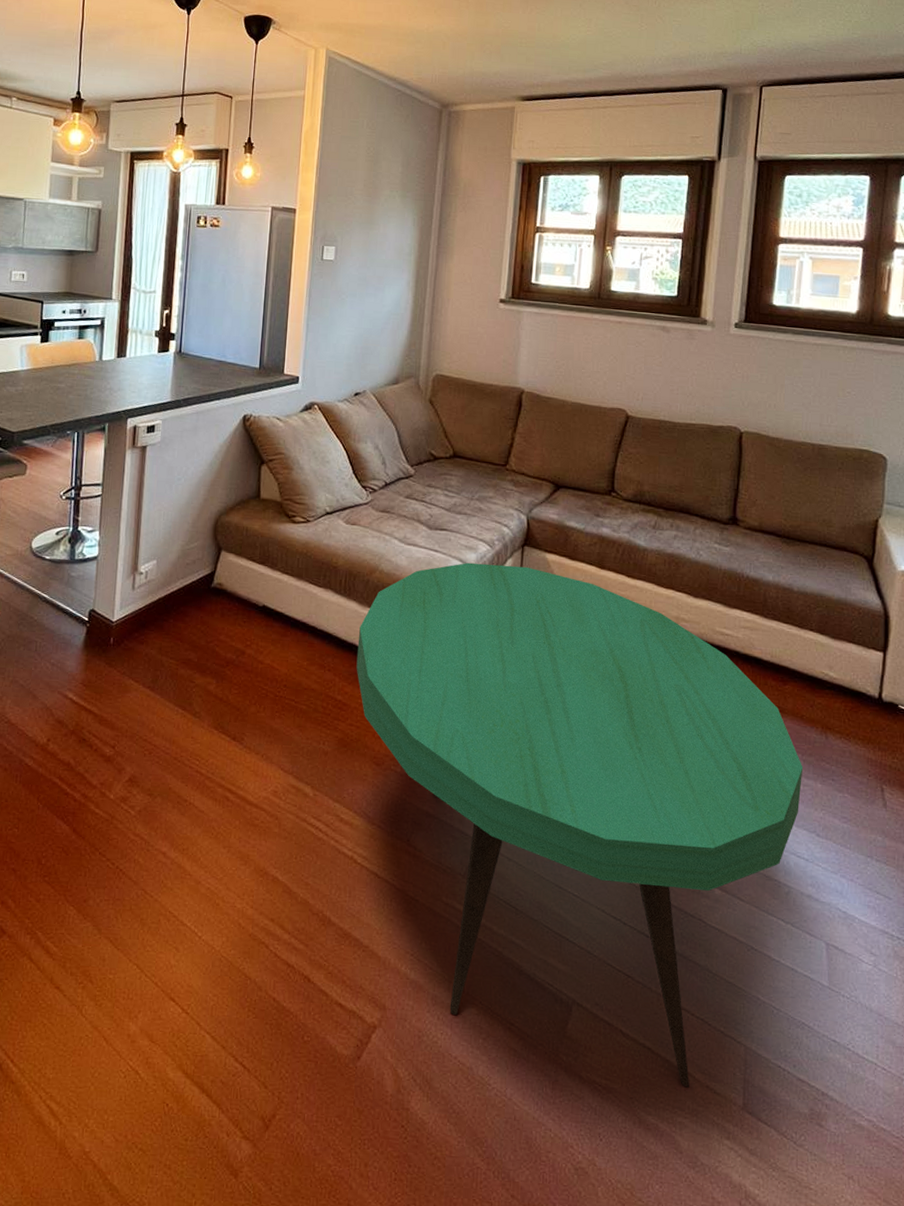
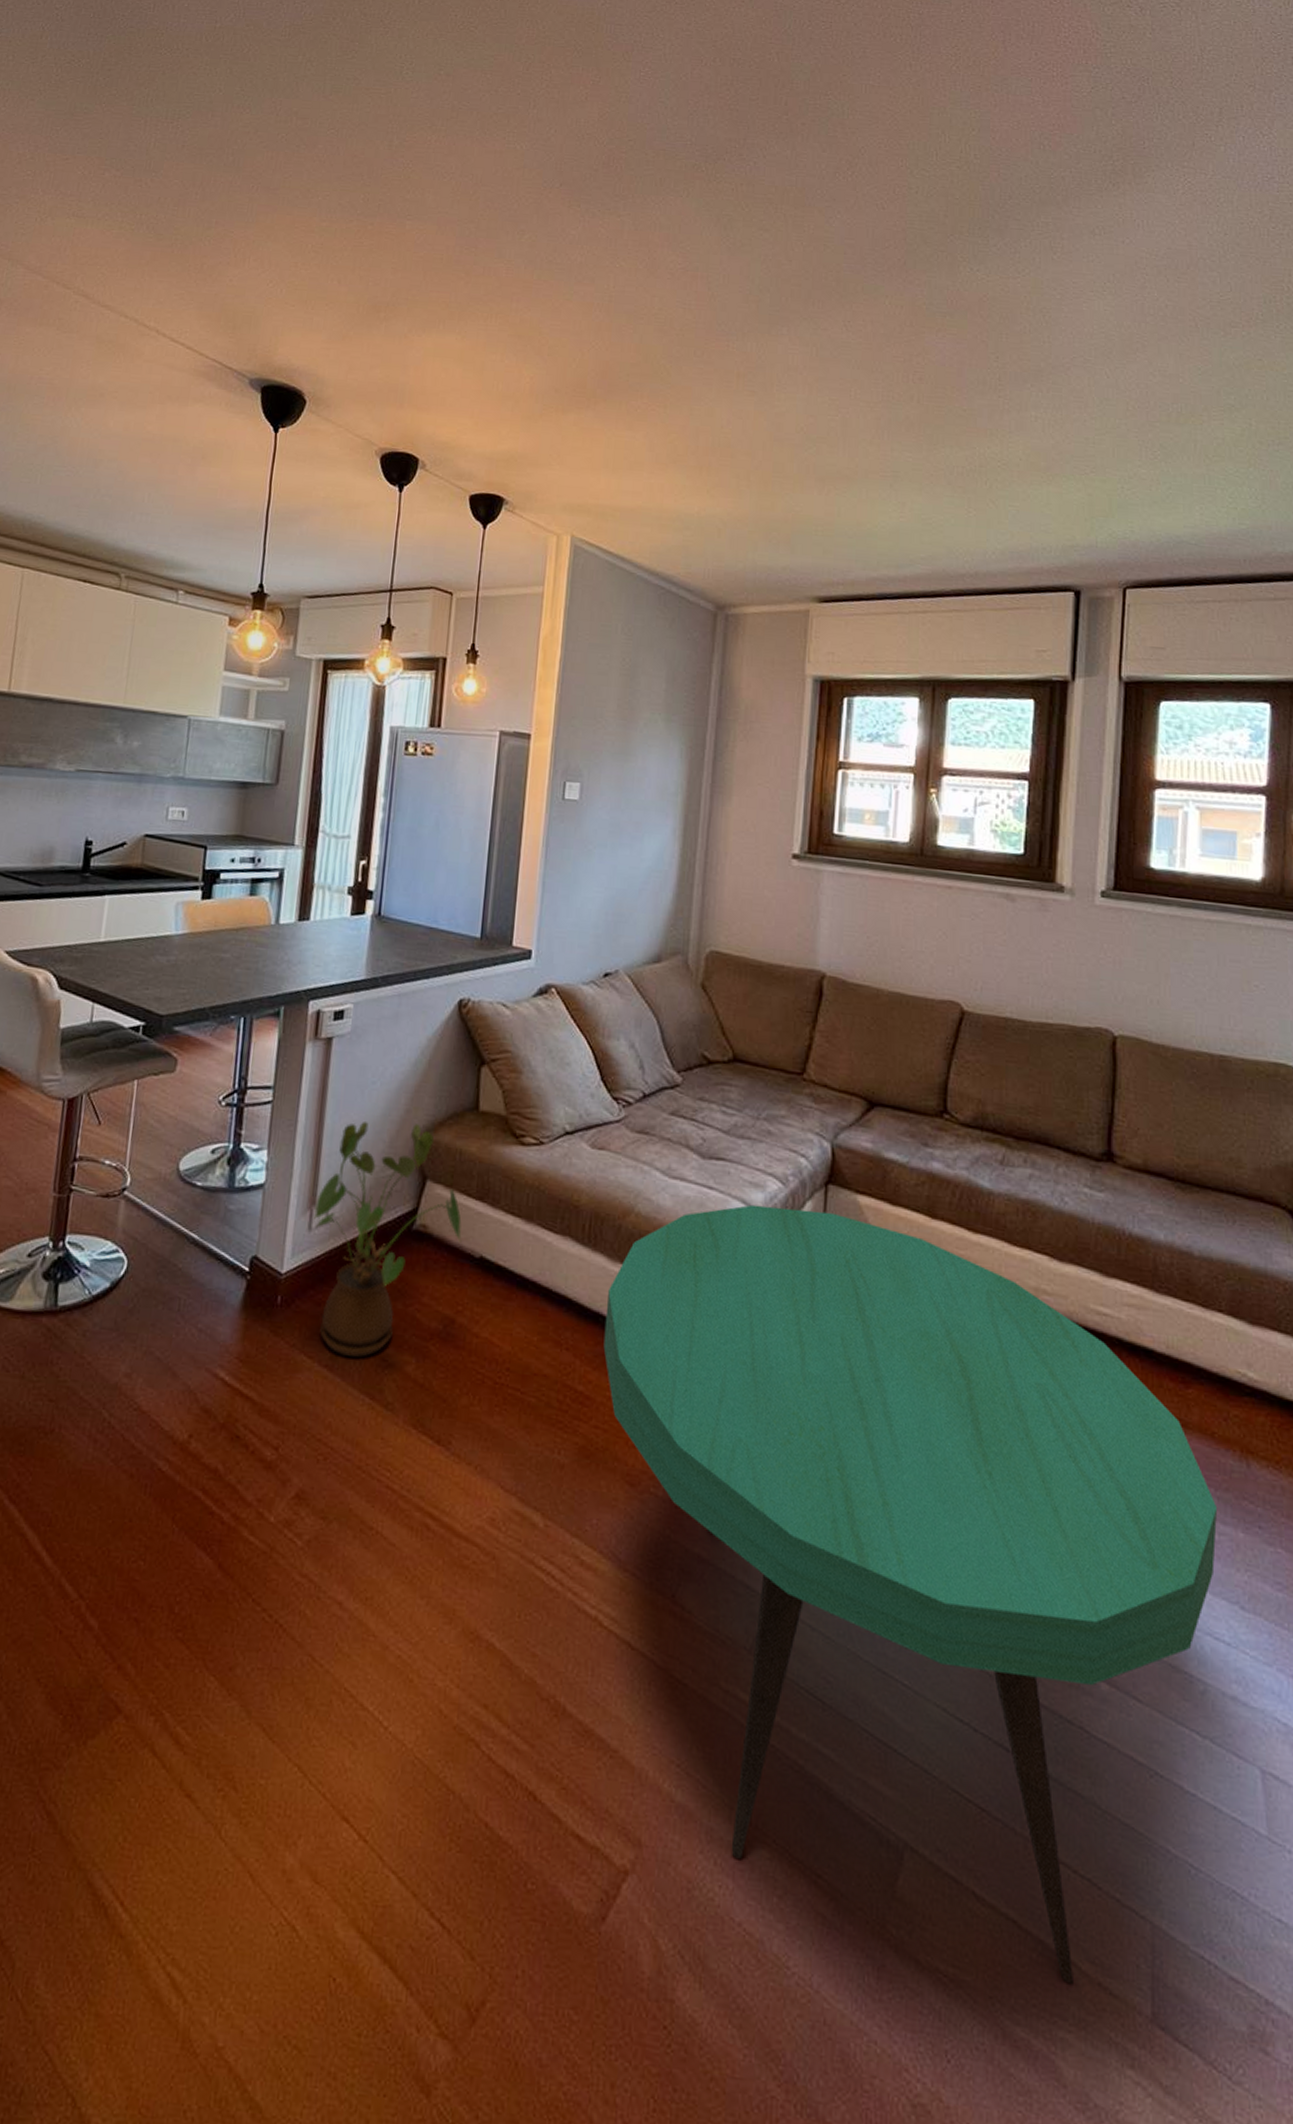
house plant: none [135,509,249,680] -> present [312,1122,462,1357]

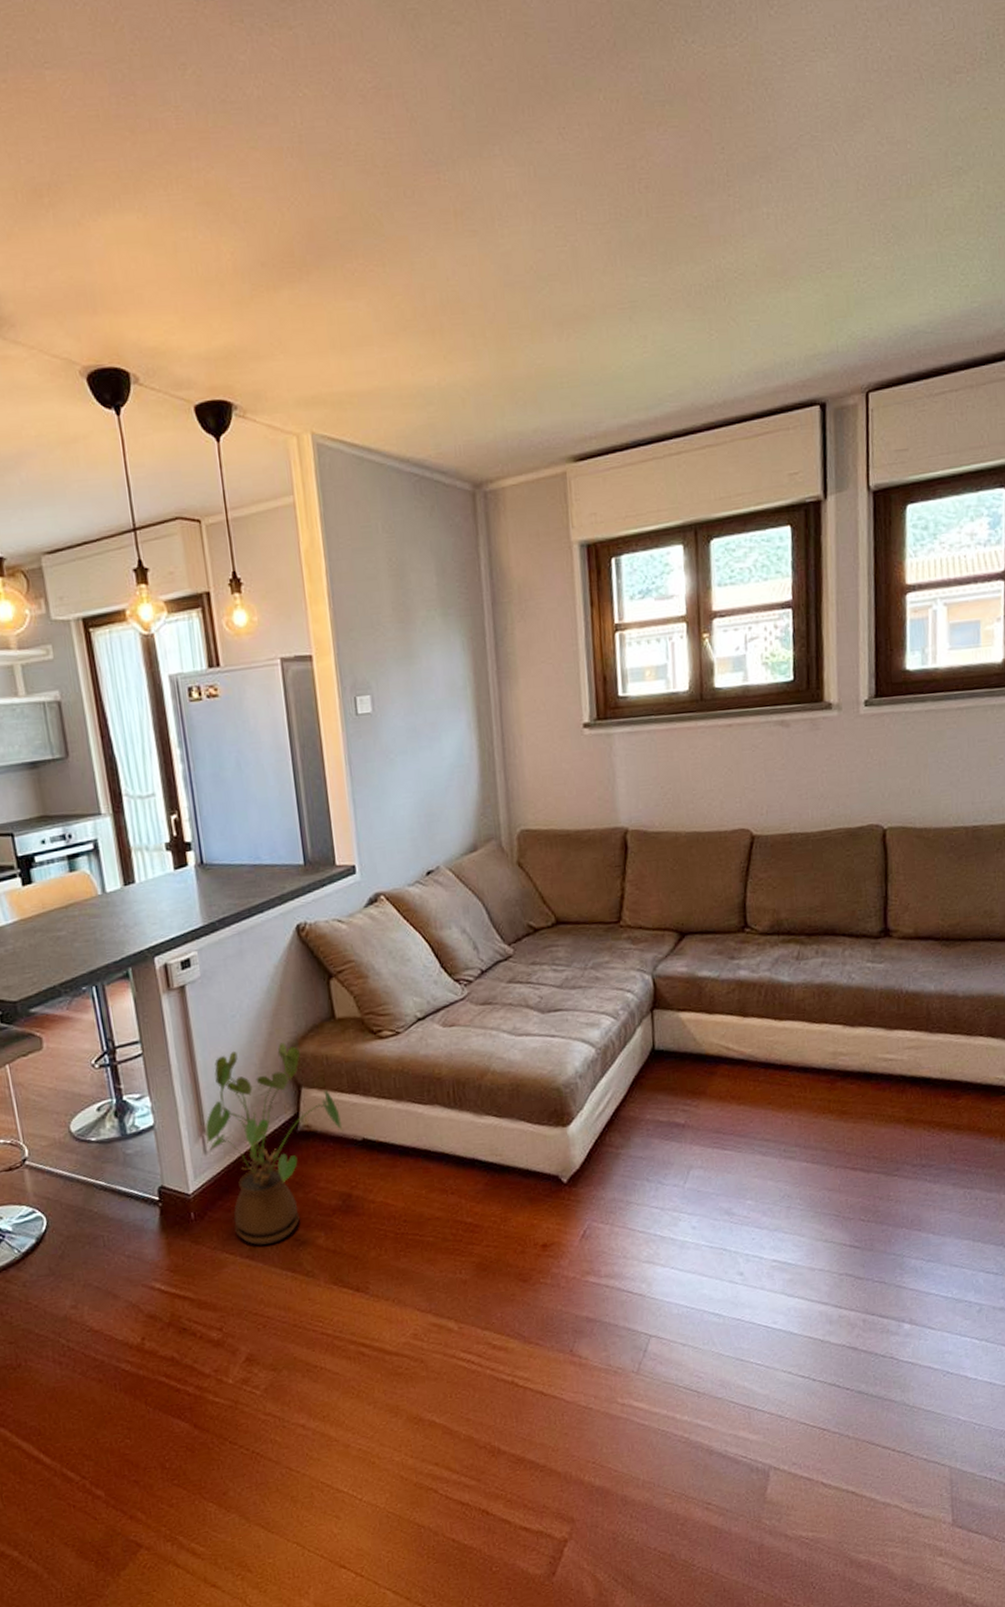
coffee table: present [603,1204,1218,1985] -> none [479,1032,985,1519]

